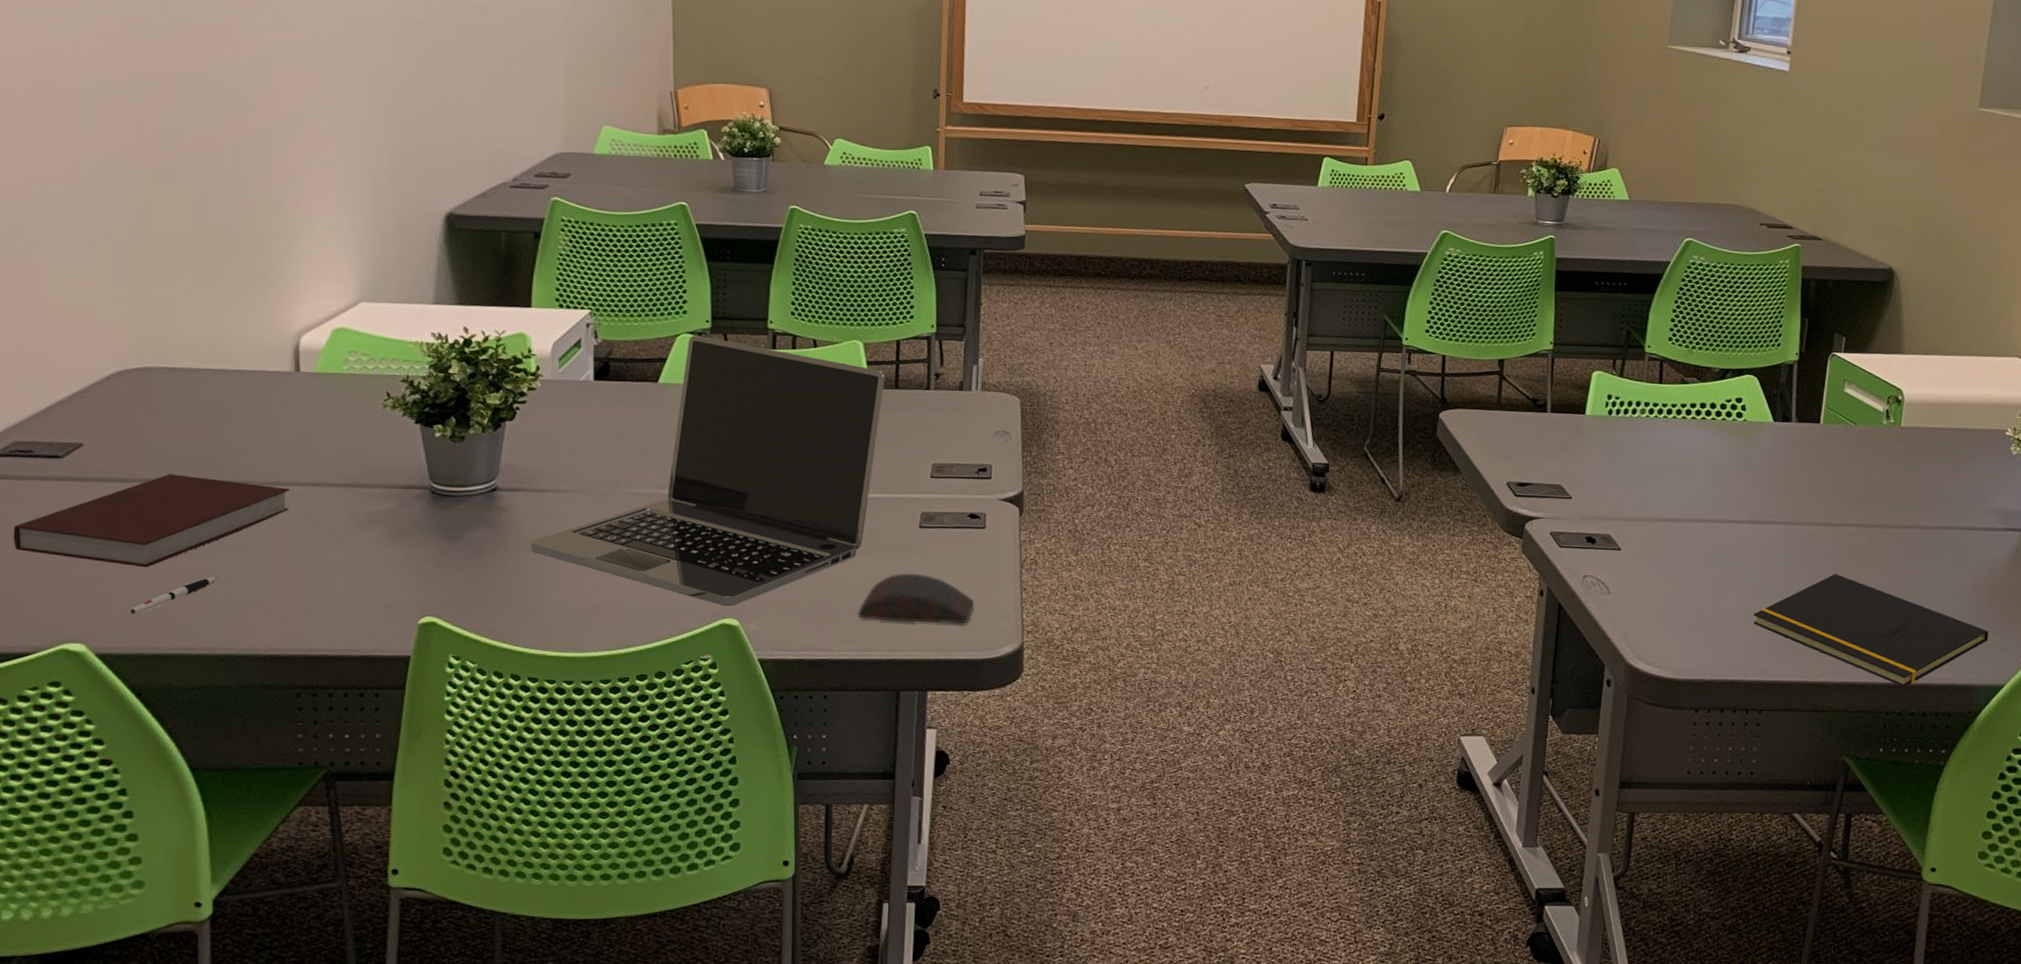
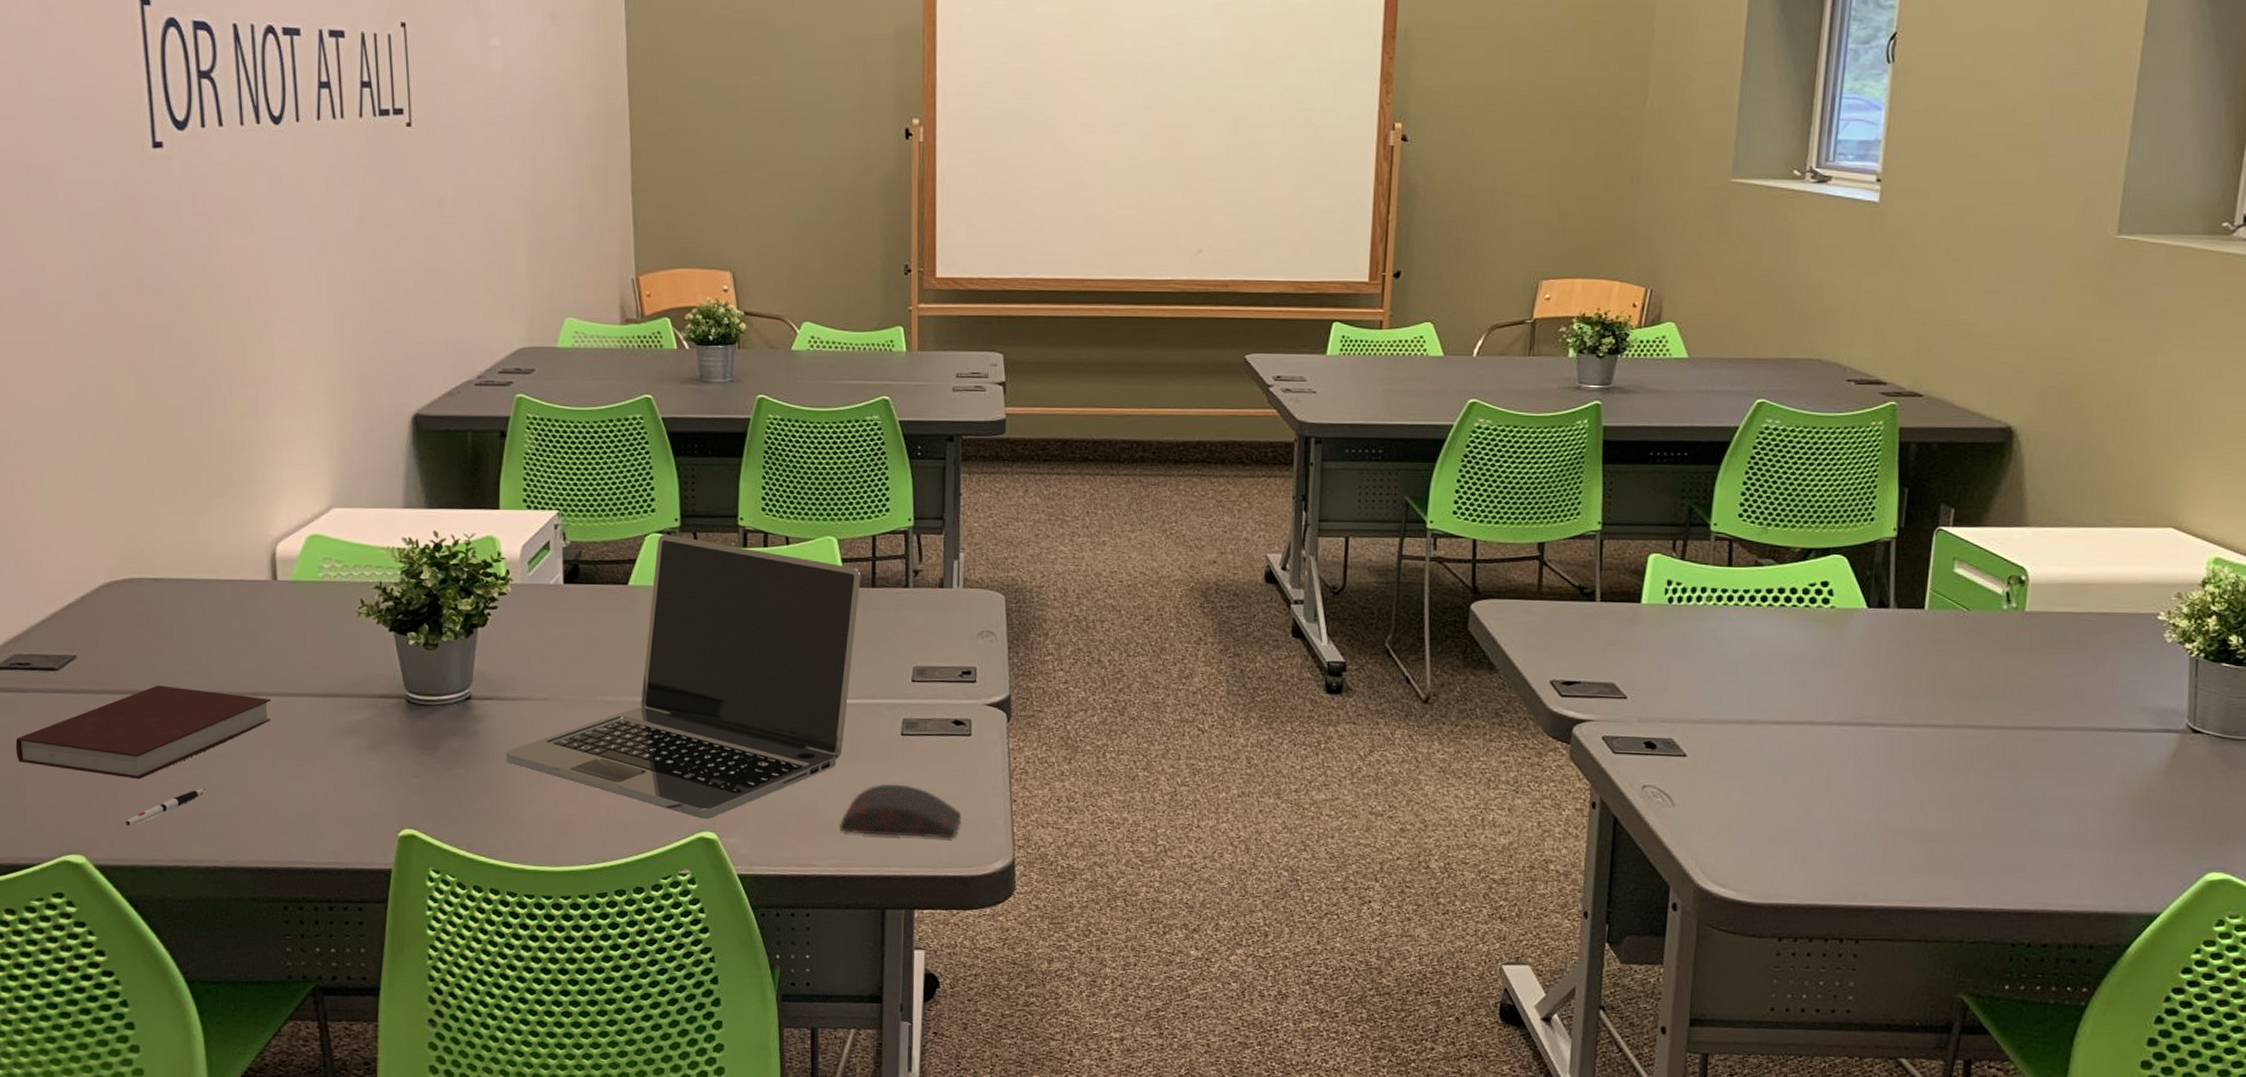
notepad: present [1753,574,1989,687] -> none [1847,783,2140,915]

